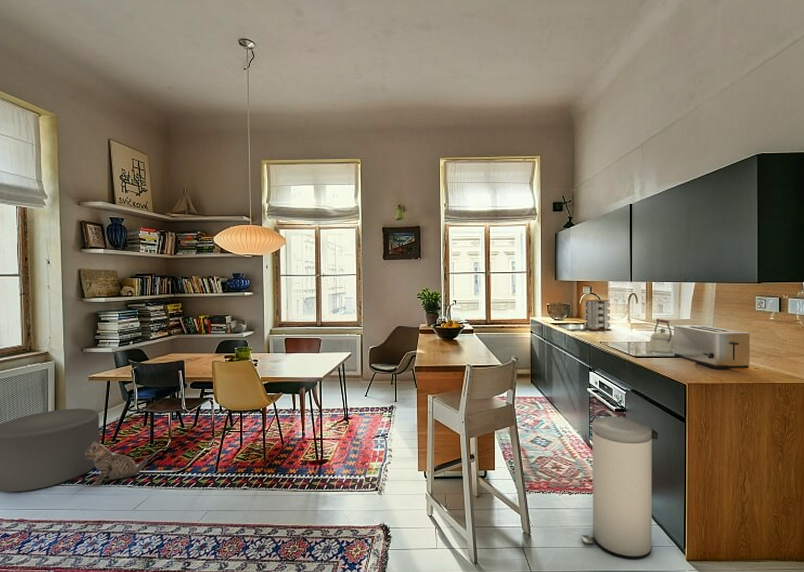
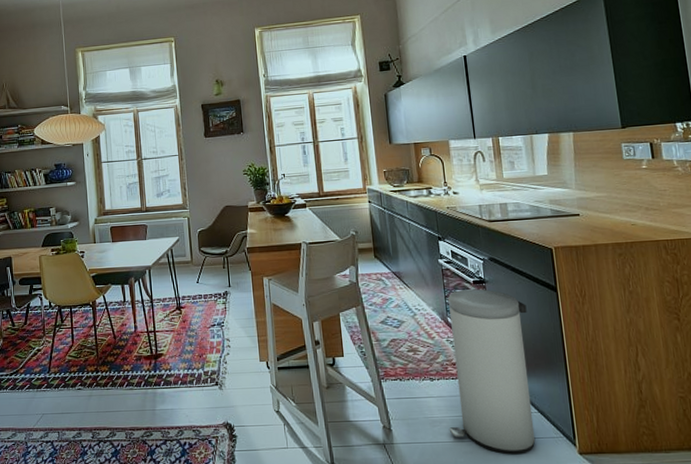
spice rack: present [584,294,611,331] -> none [424,155,458,196]
kettle: present [649,318,675,354] -> none [503,176,534,215]
toaster: present [674,324,751,369] -> none [530,179,626,229]

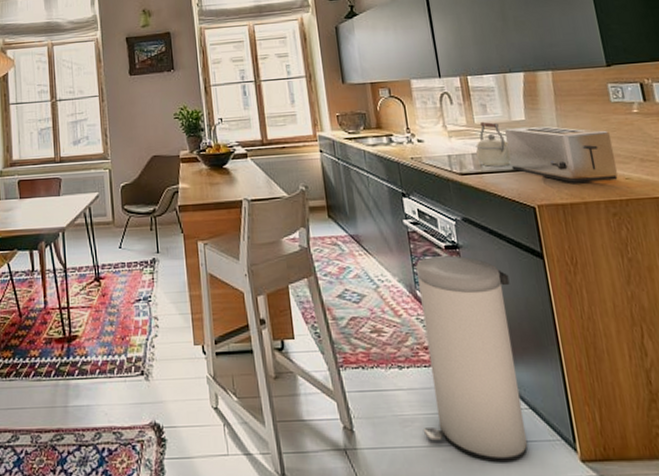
kettle: none [503,176,534,215] -> present [475,121,512,167]
toaster: none [530,179,626,229] -> present [505,125,619,183]

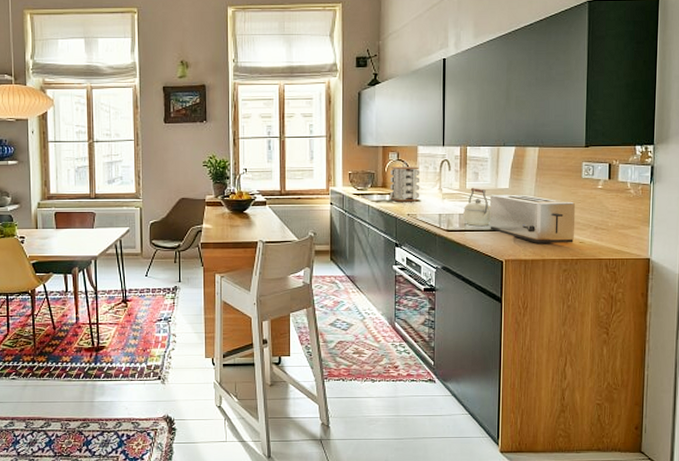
spice rack: none [383,97,422,144] -> present [390,161,420,202]
pedal bin: present [416,255,528,463] -> none [384,296,471,452]

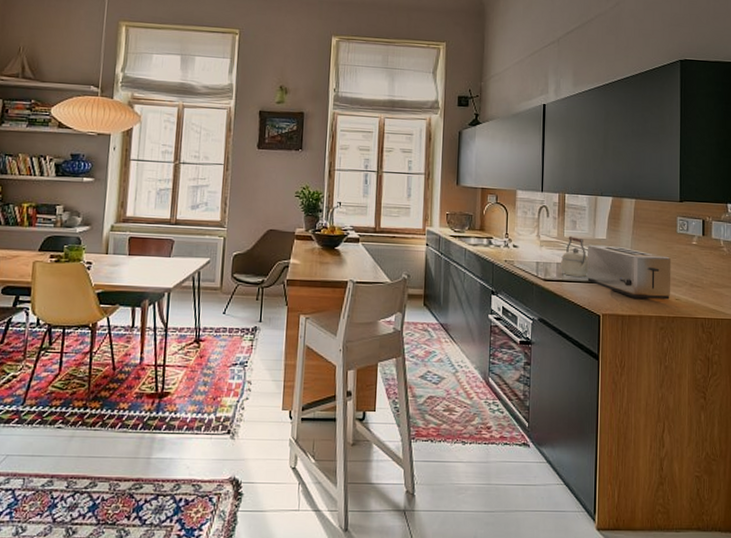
spice rack: present [390,161,420,202] -> none [487,204,518,248]

